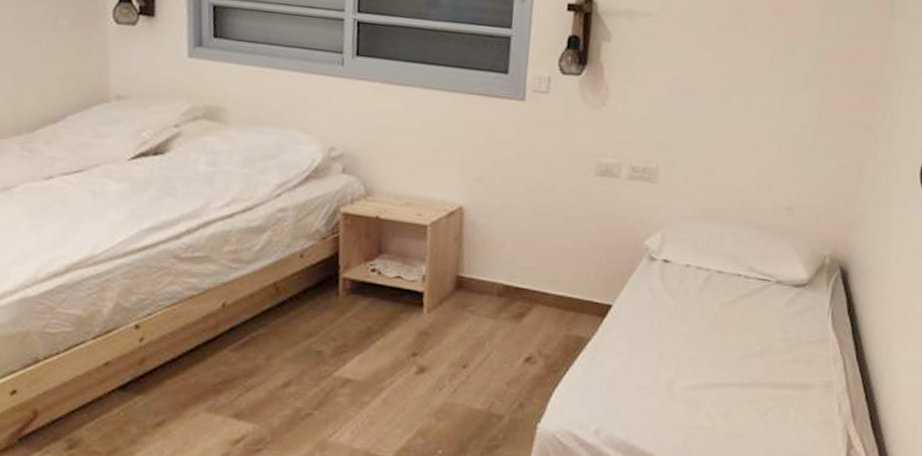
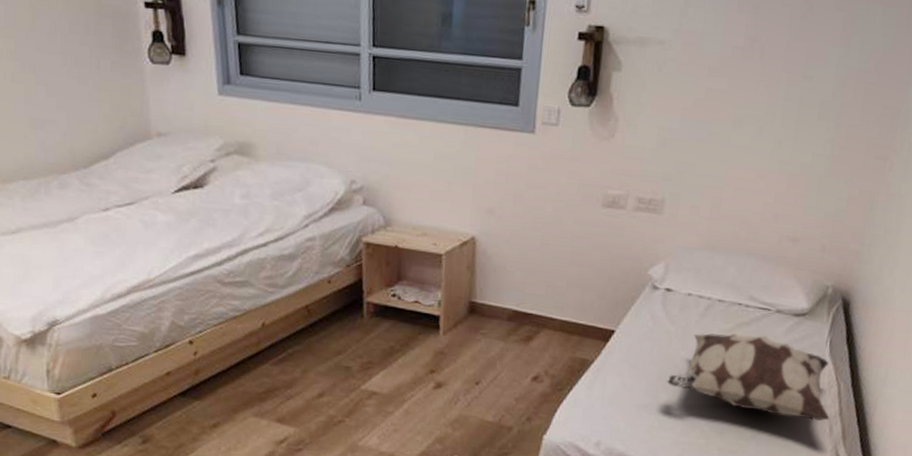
decorative pillow: none [668,306,838,399] -> present [667,333,830,422]

